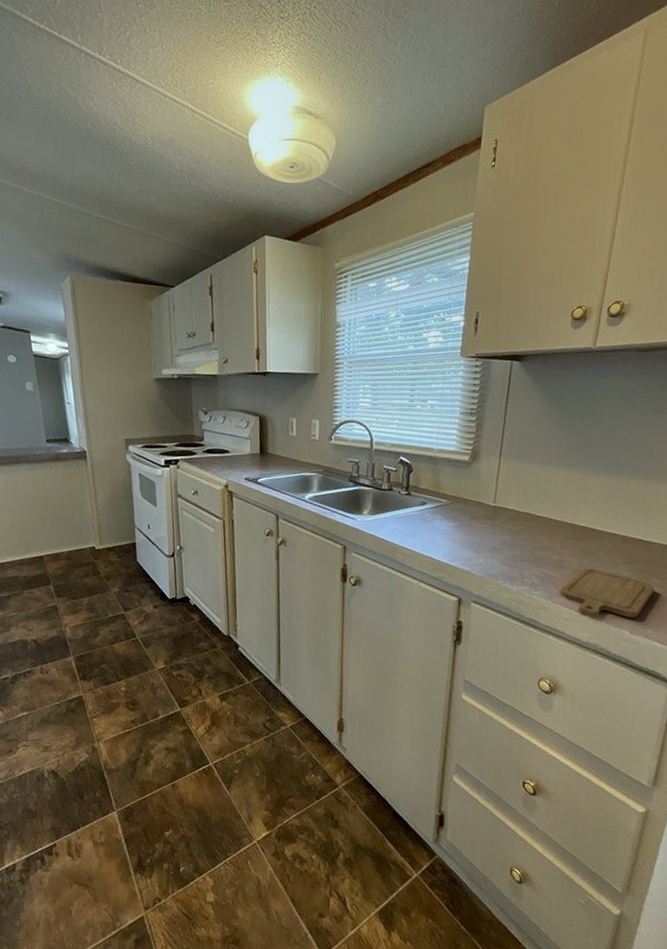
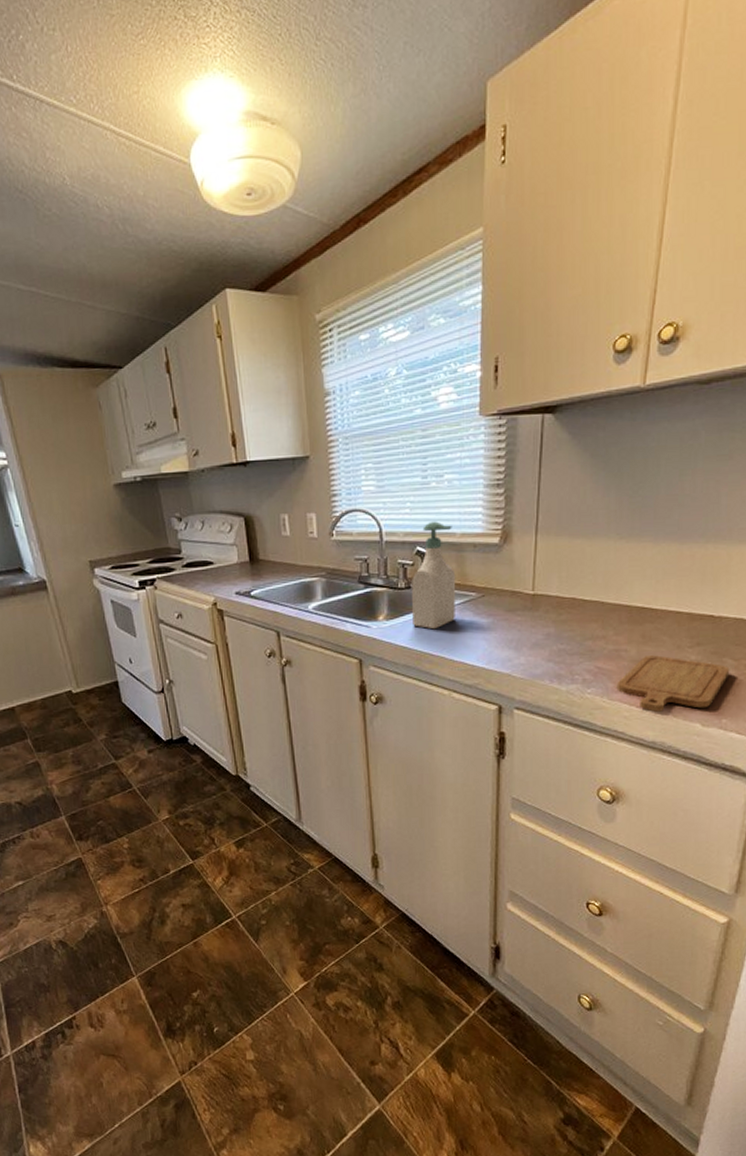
soap bottle: none [391,437,431,527] -> present [412,521,456,630]

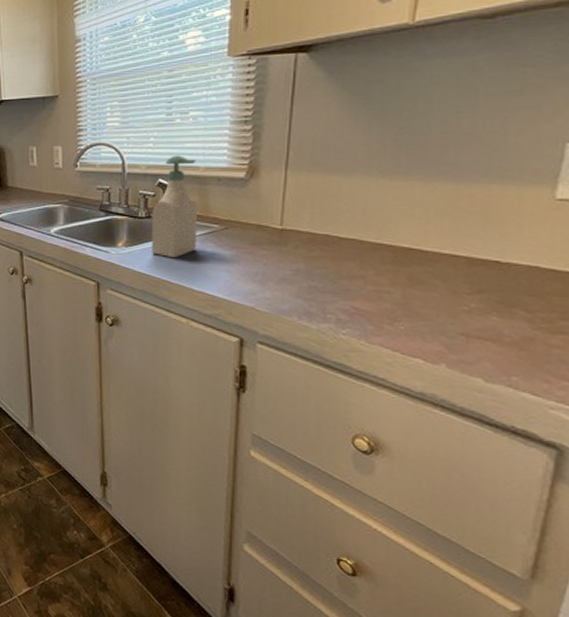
chopping board: present [616,655,730,712] -> none [377,300,522,363]

